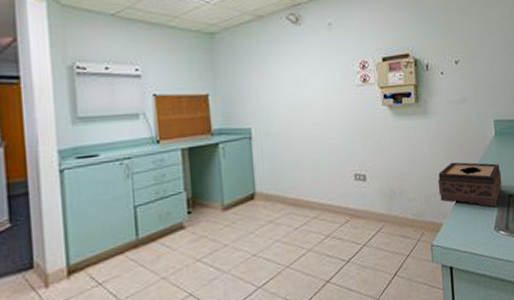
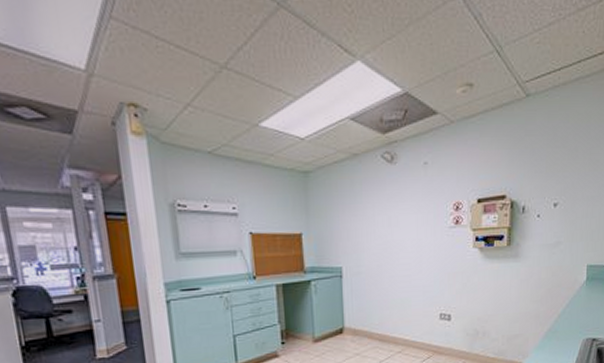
tissue box: present [437,162,502,208] -> none [521,305,588,350]

